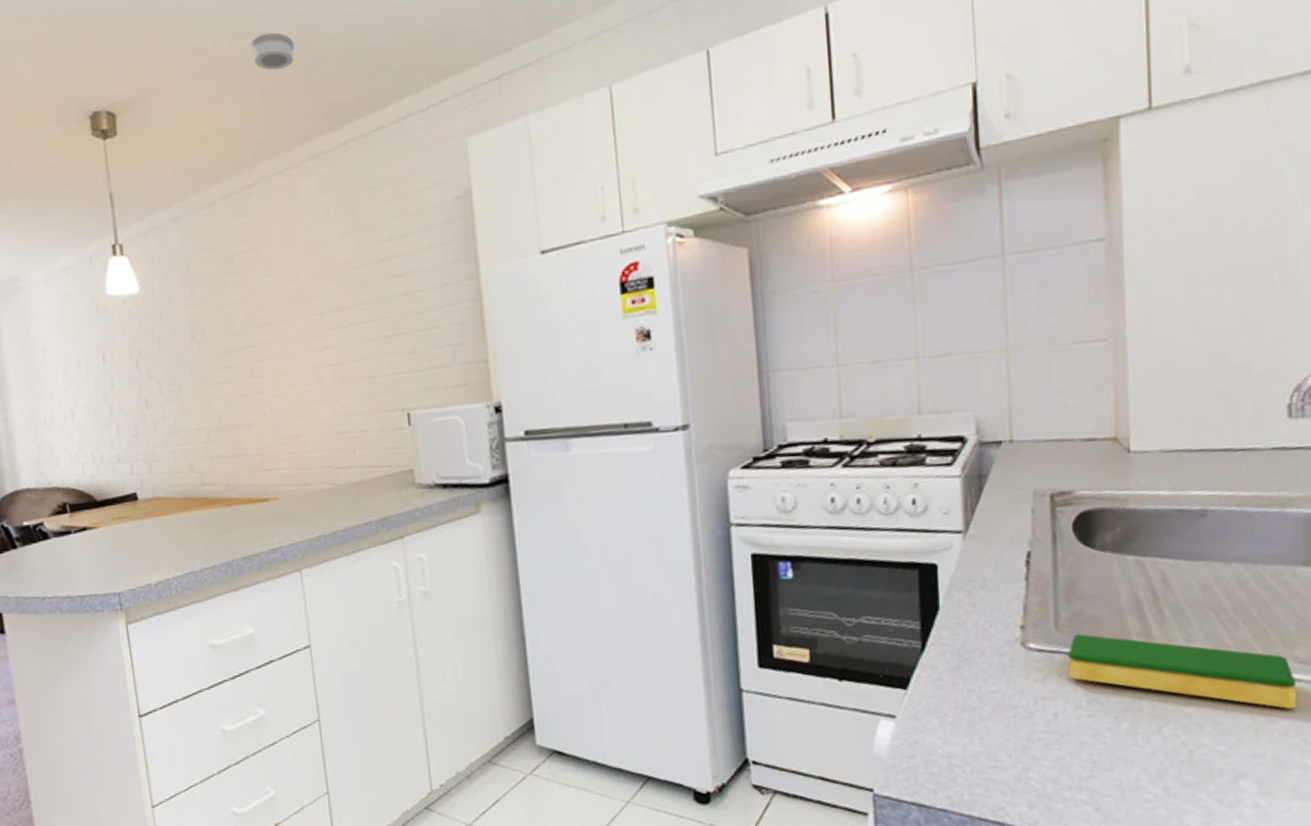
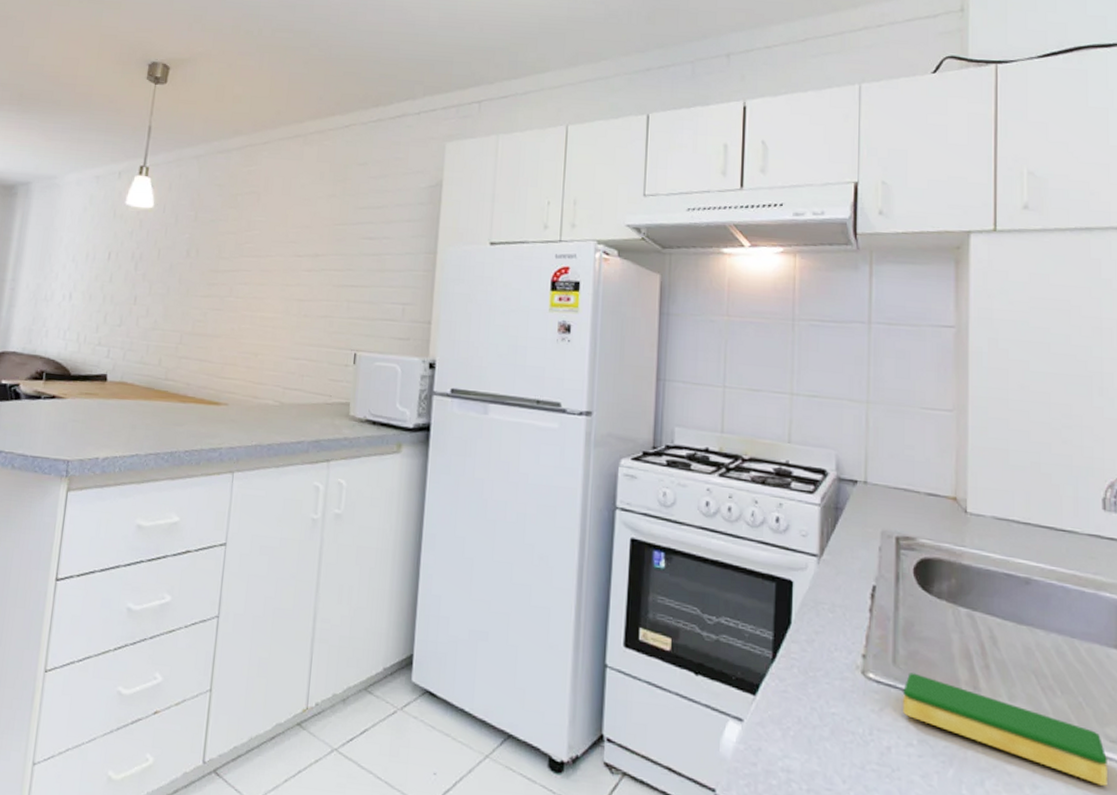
smoke detector: present [250,32,294,71] -> none [289,32,324,61]

